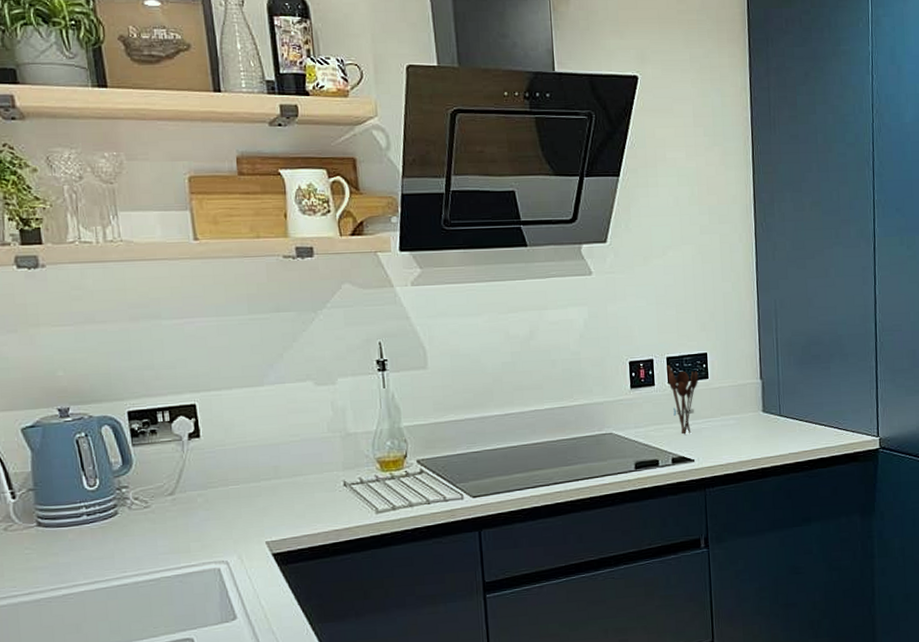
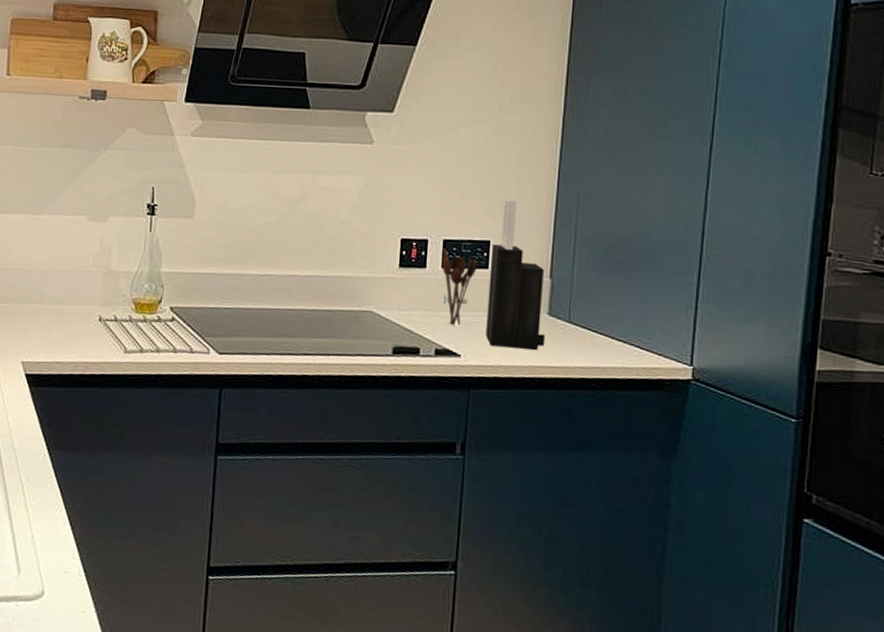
knife block: none [708,313,763,447] -> present [486,199,546,351]

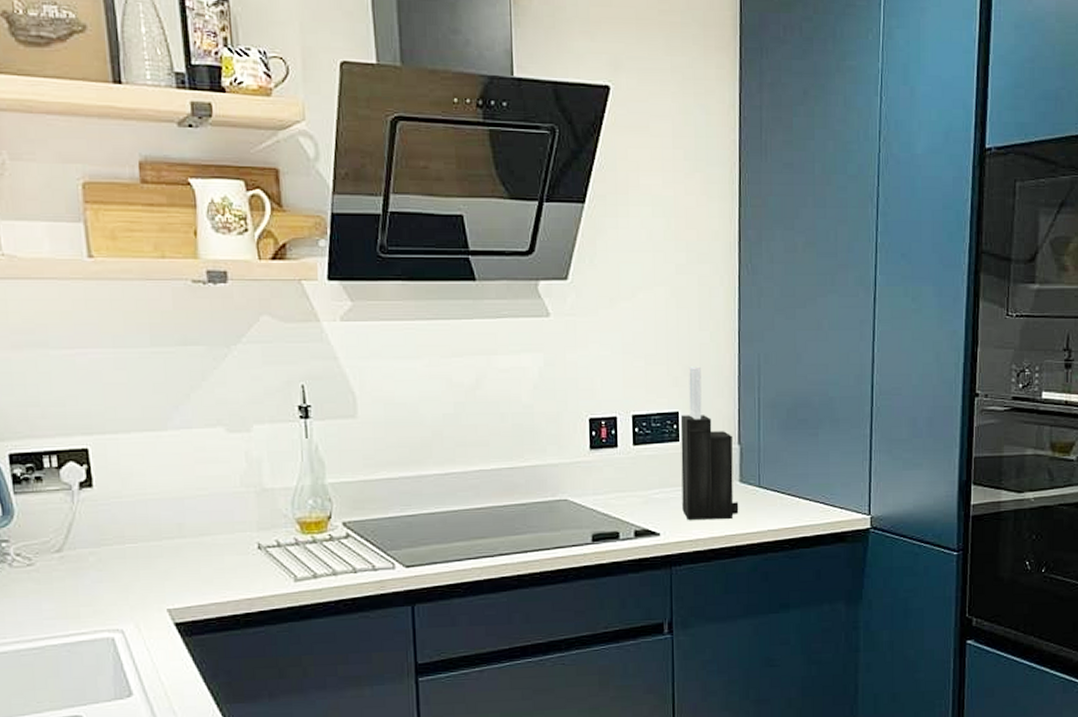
utensil holder: present [441,248,478,326] -> none [631,424,669,504]

